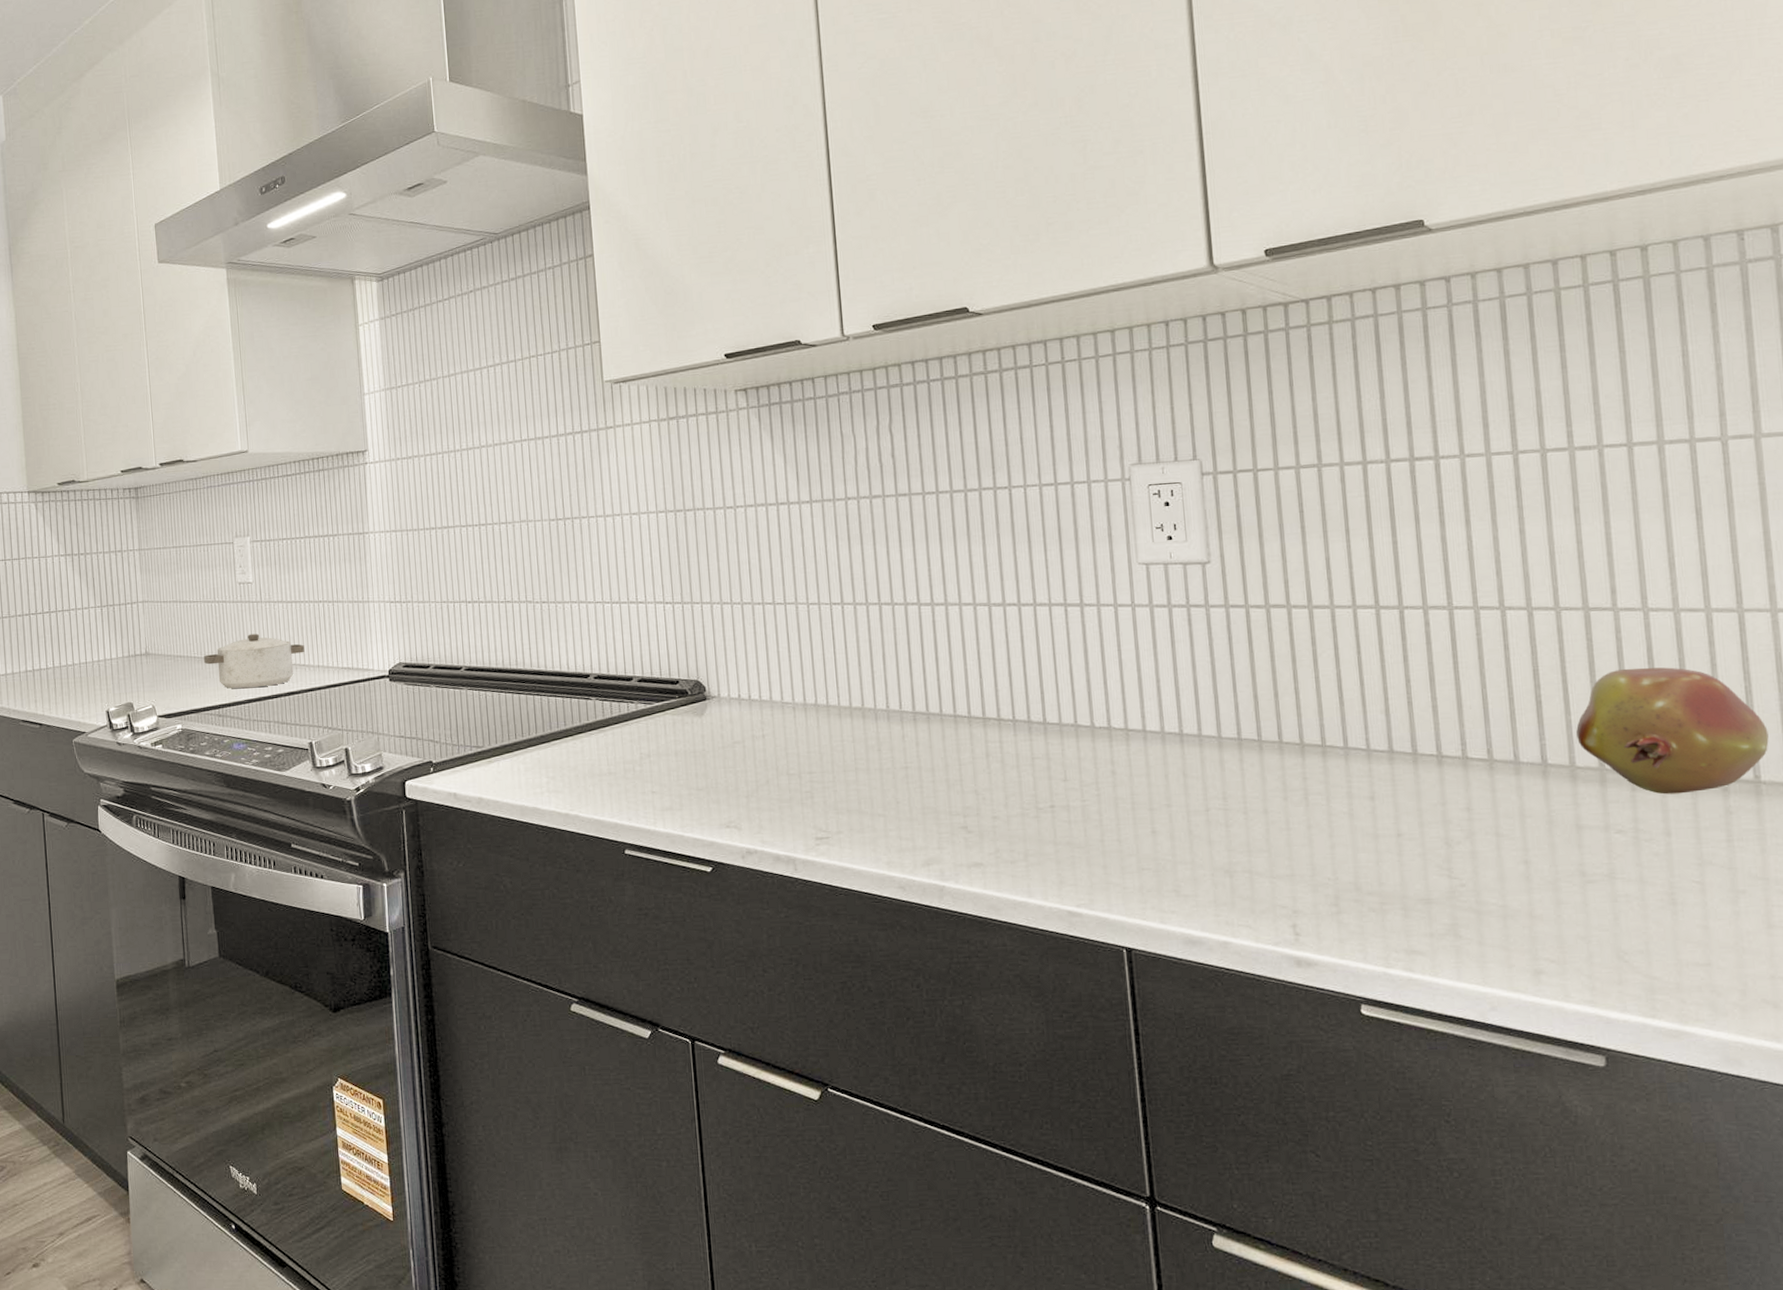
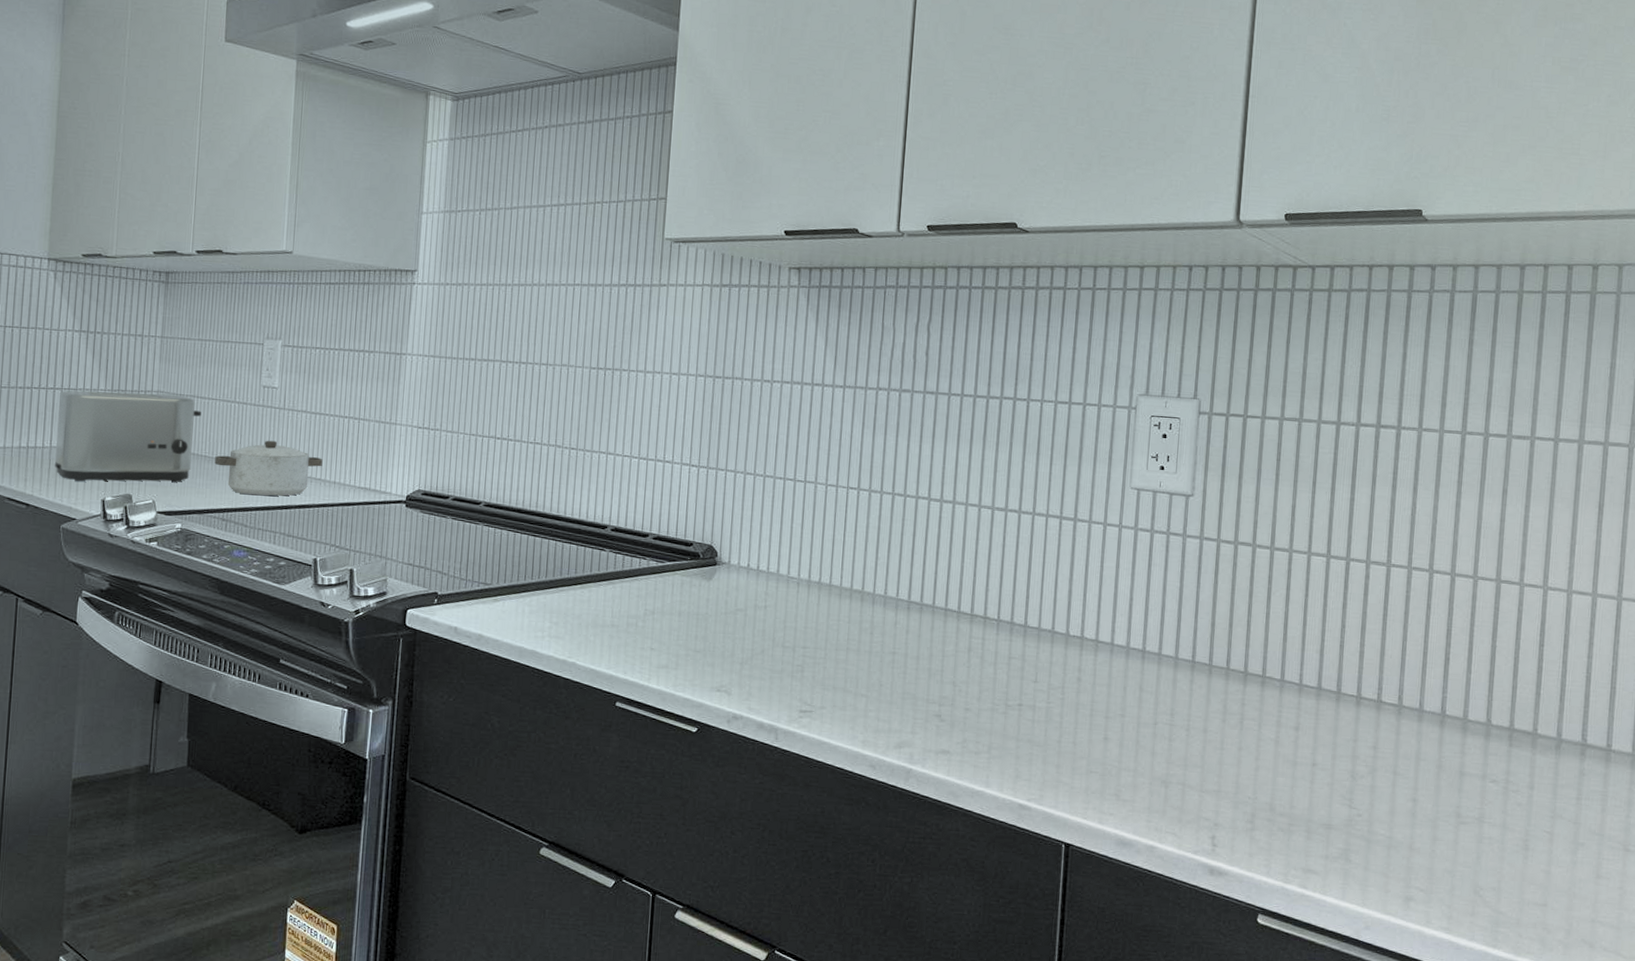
toaster: none [55,602,186,698] -> present [54,390,201,482]
fruit: present [1576,667,1769,795] -> none [1473,638,1624,754]

